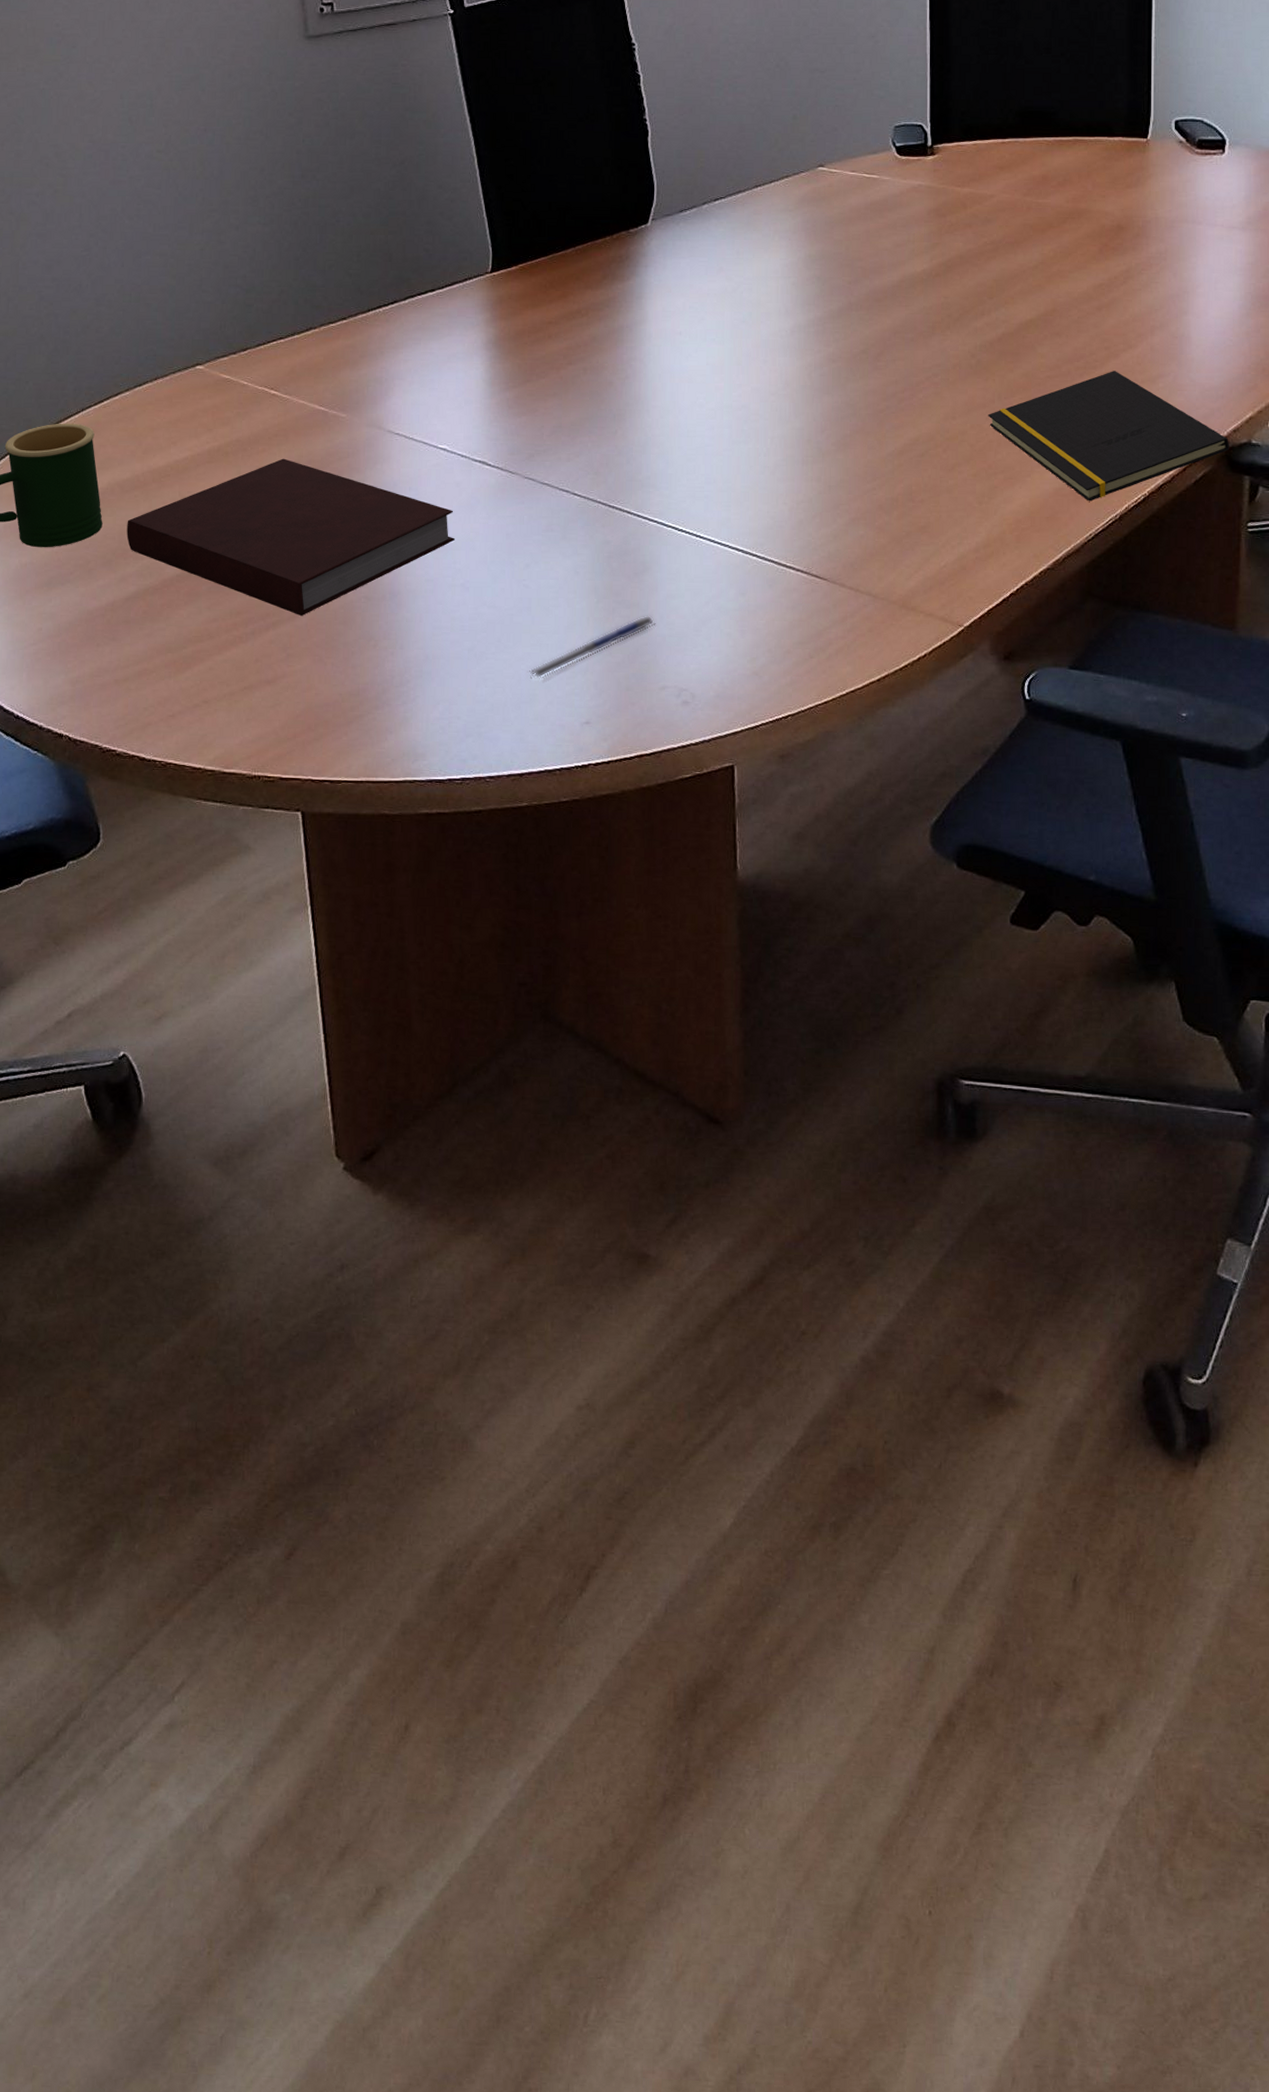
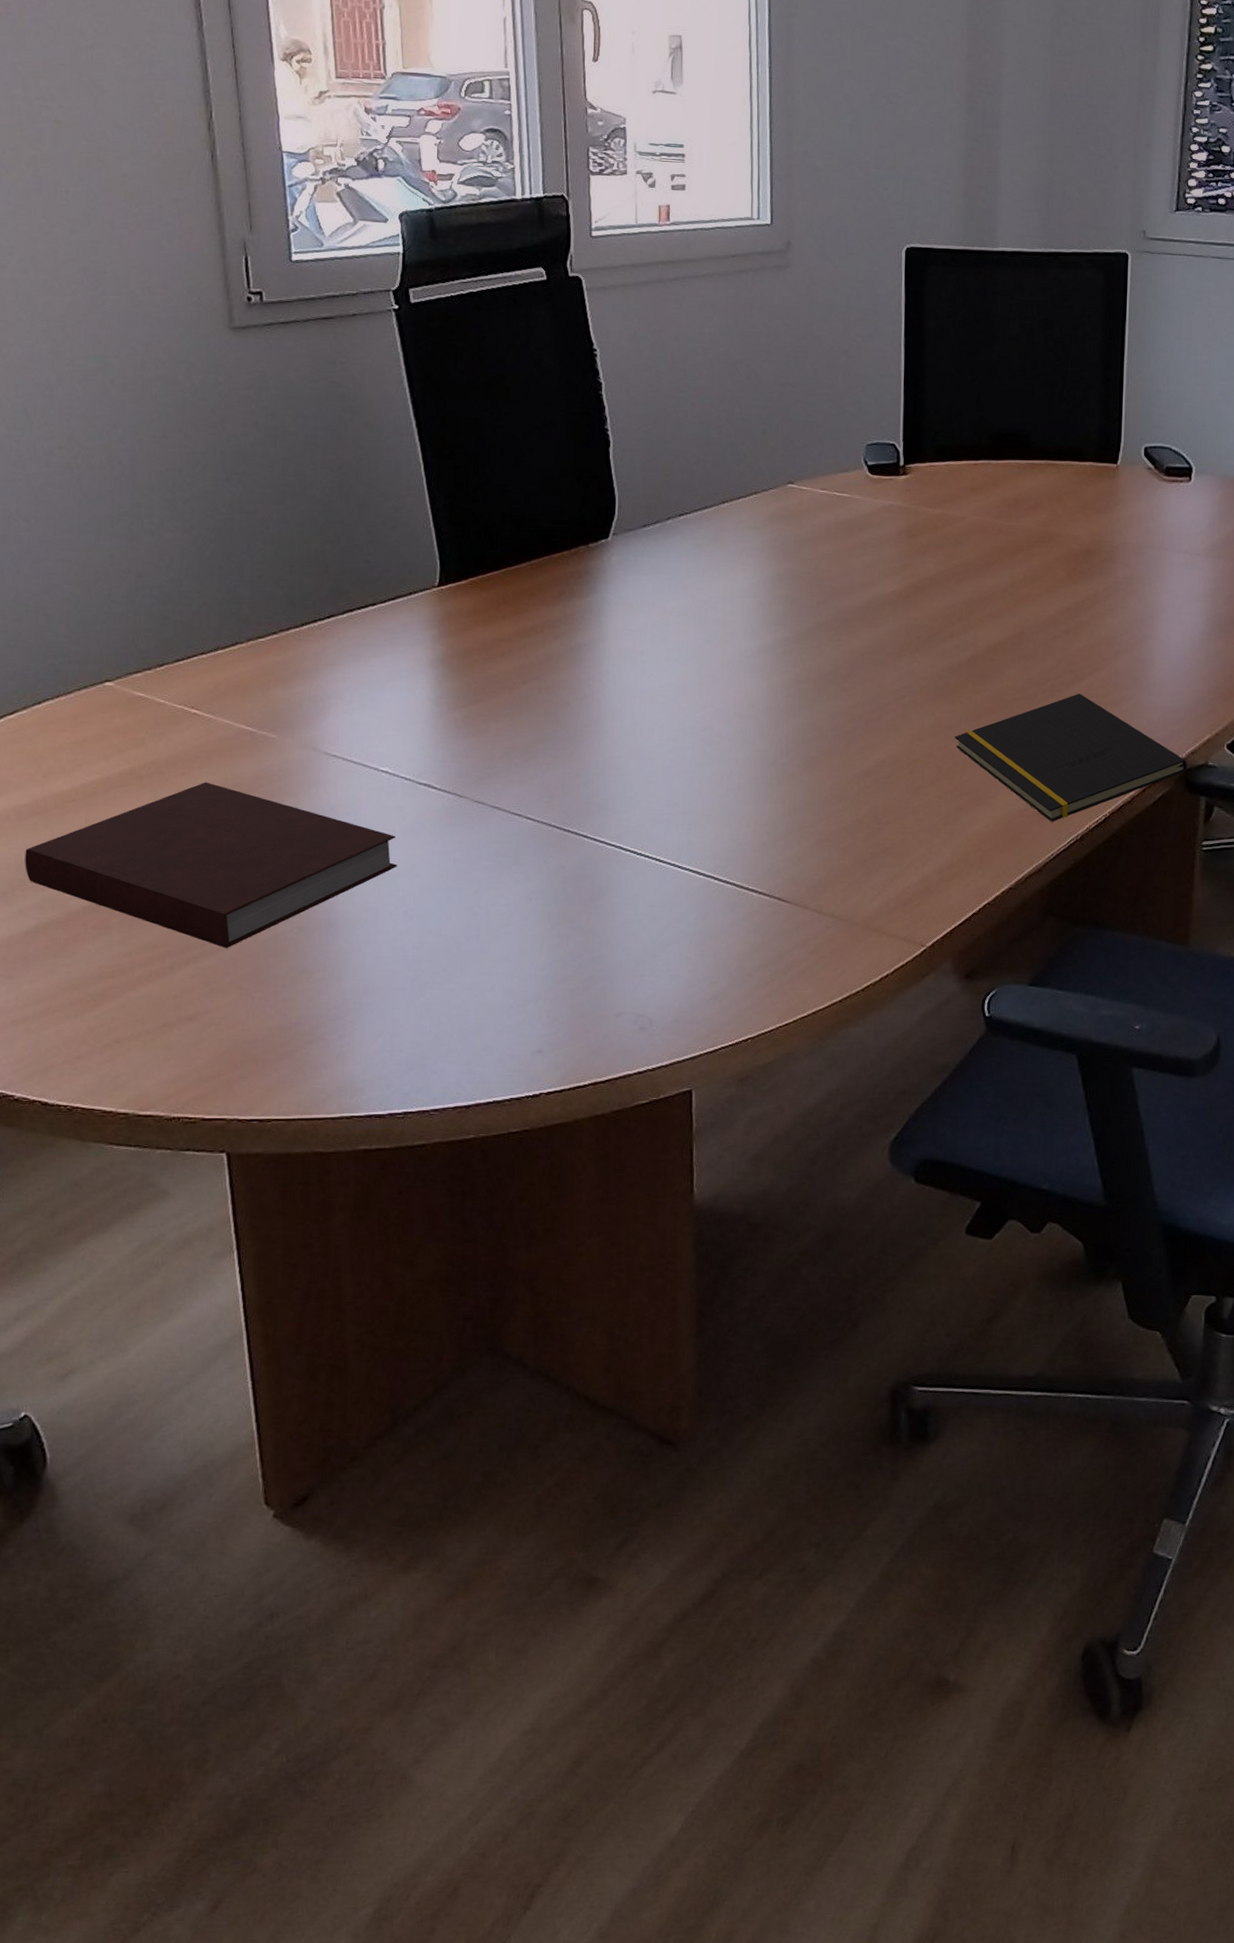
pen: present [529,615,656,679] -> none [477,941,613,1008]

